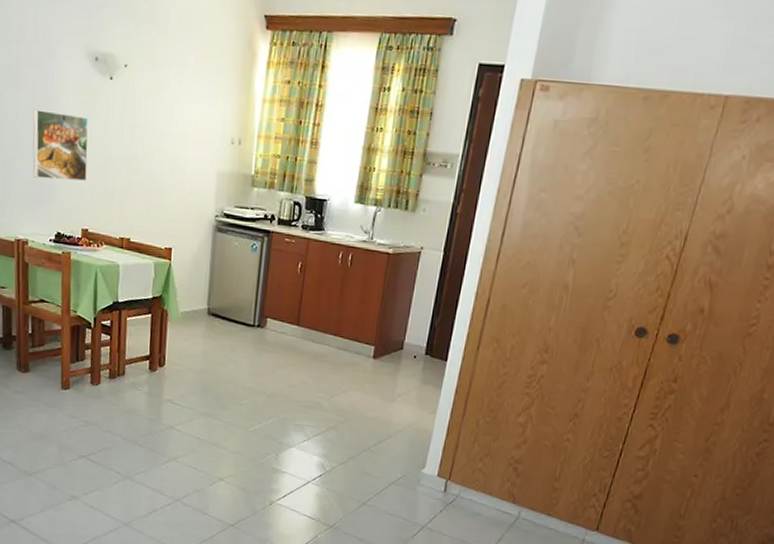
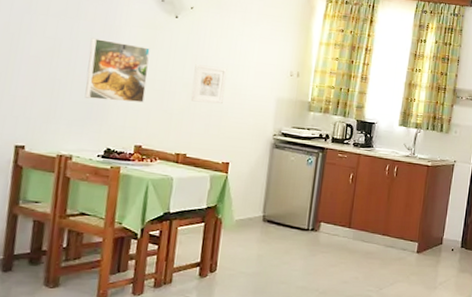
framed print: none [130,134,165,181] -> present [191,64,227,104]

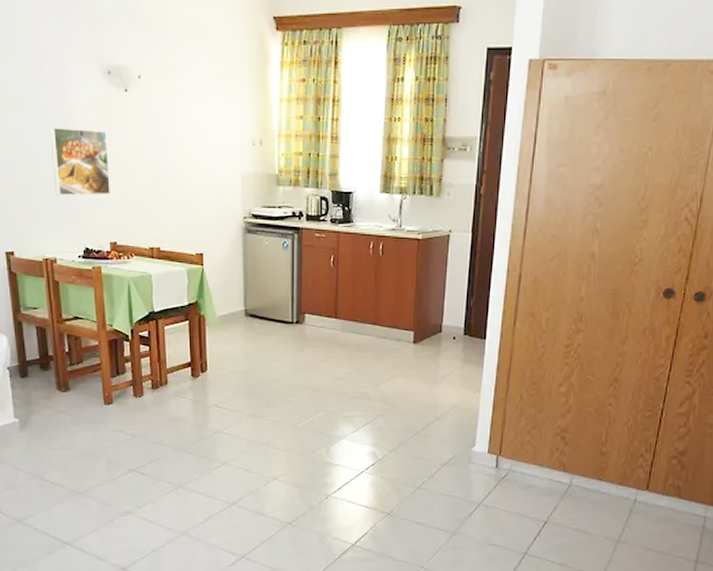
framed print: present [191,64,227,104] -> none [153,144,187,188]

